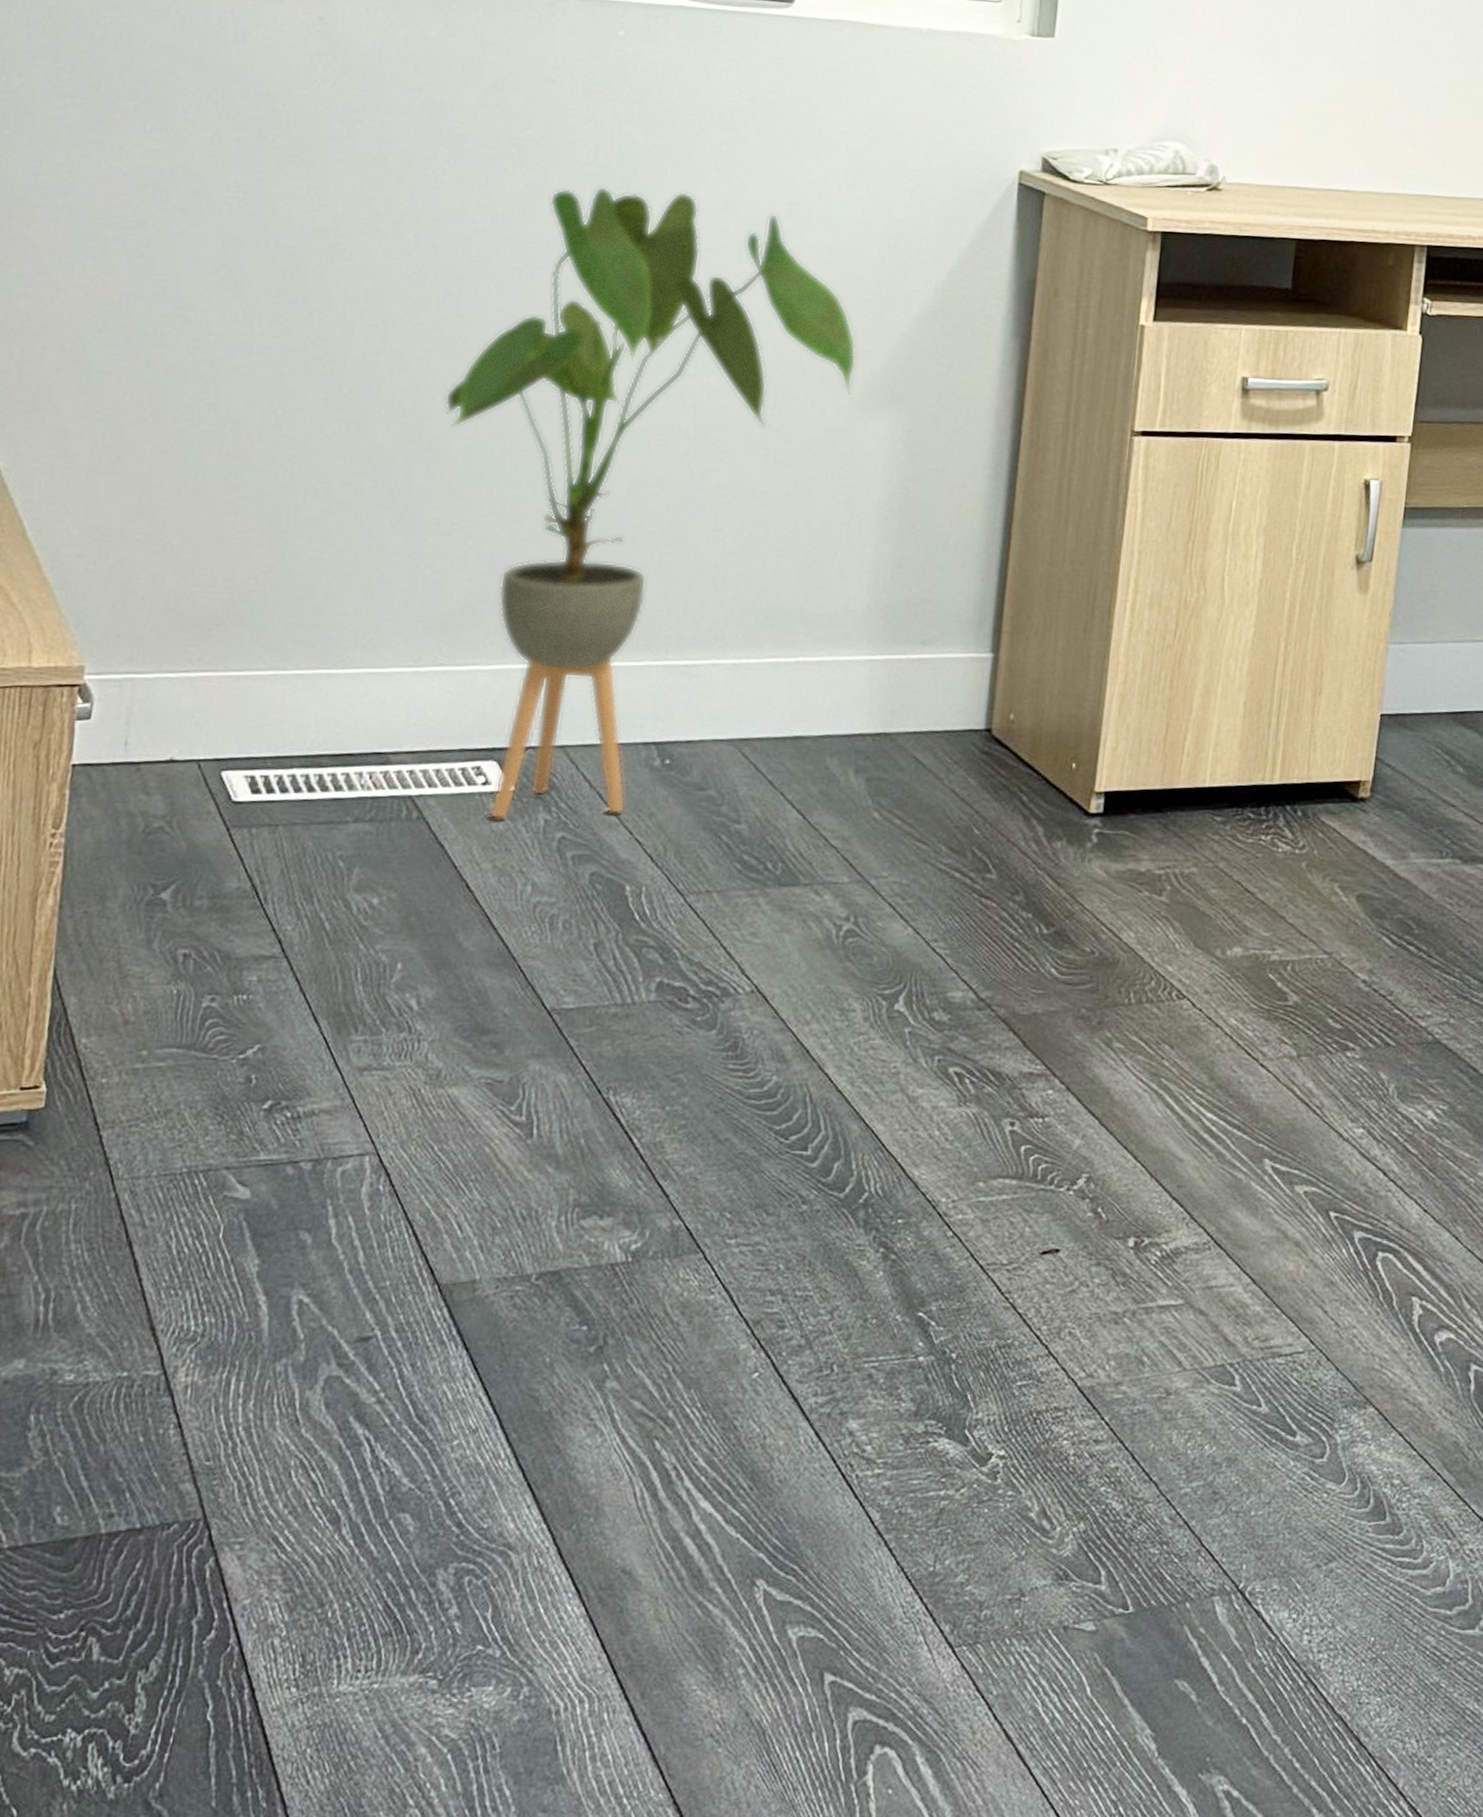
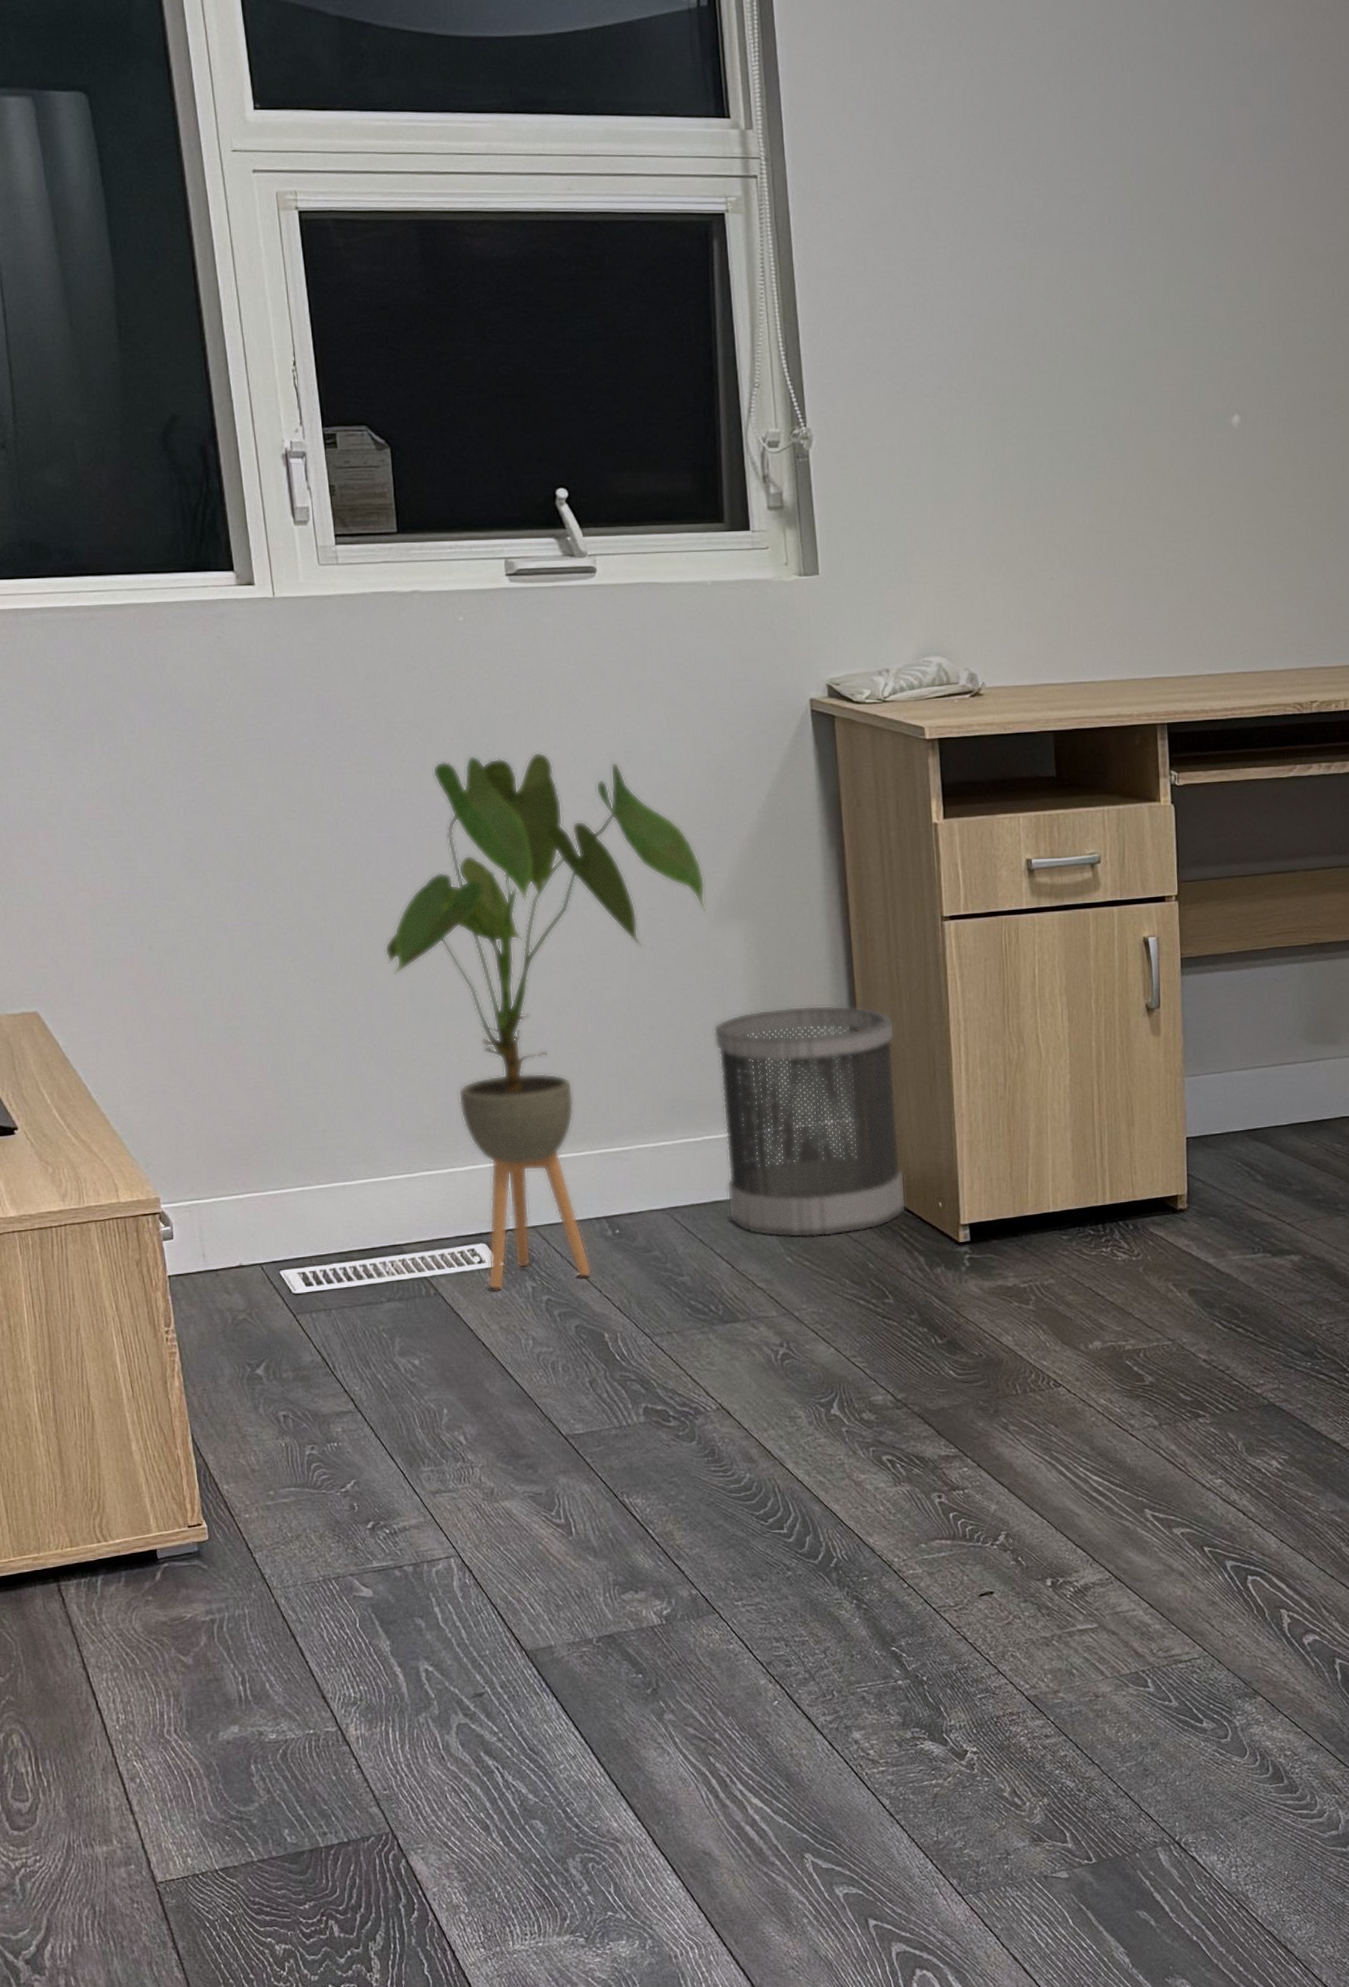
wastebasket: none [810,515,1055,792] -> present [713,1005,907,1238]

